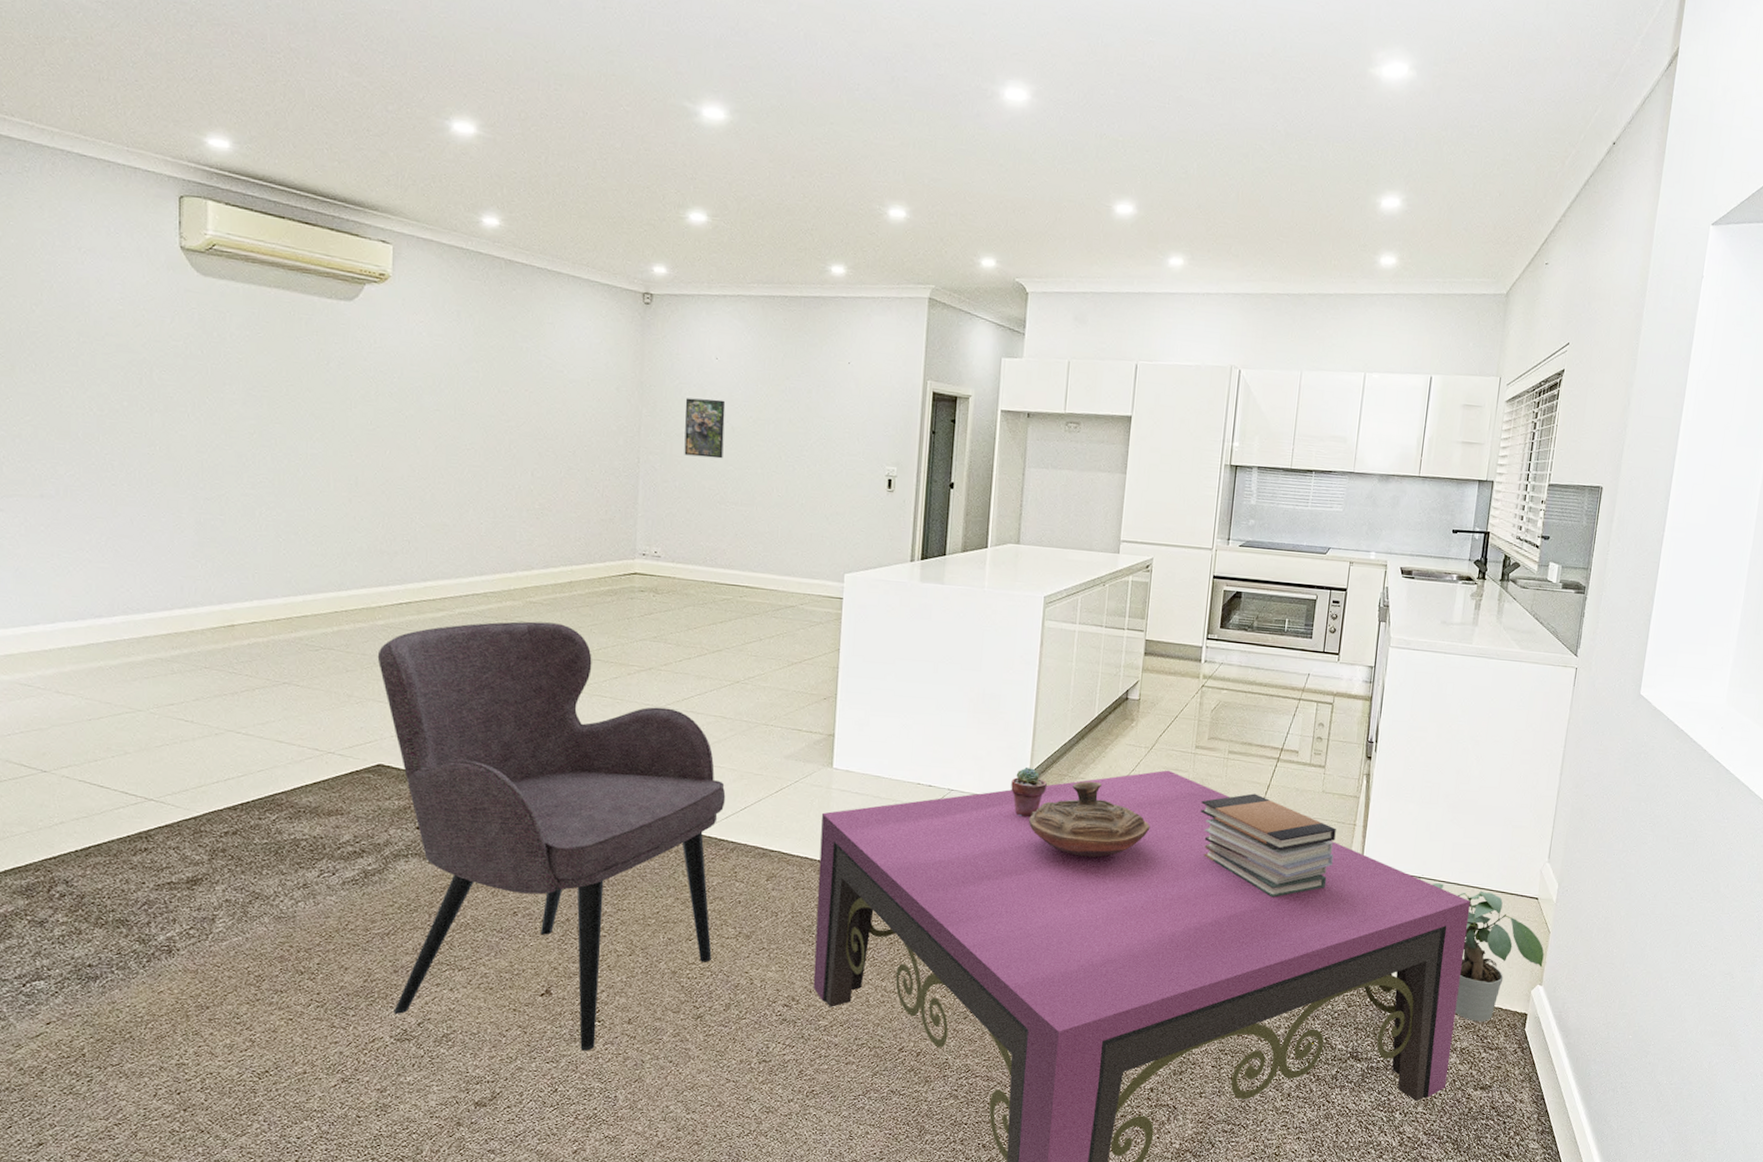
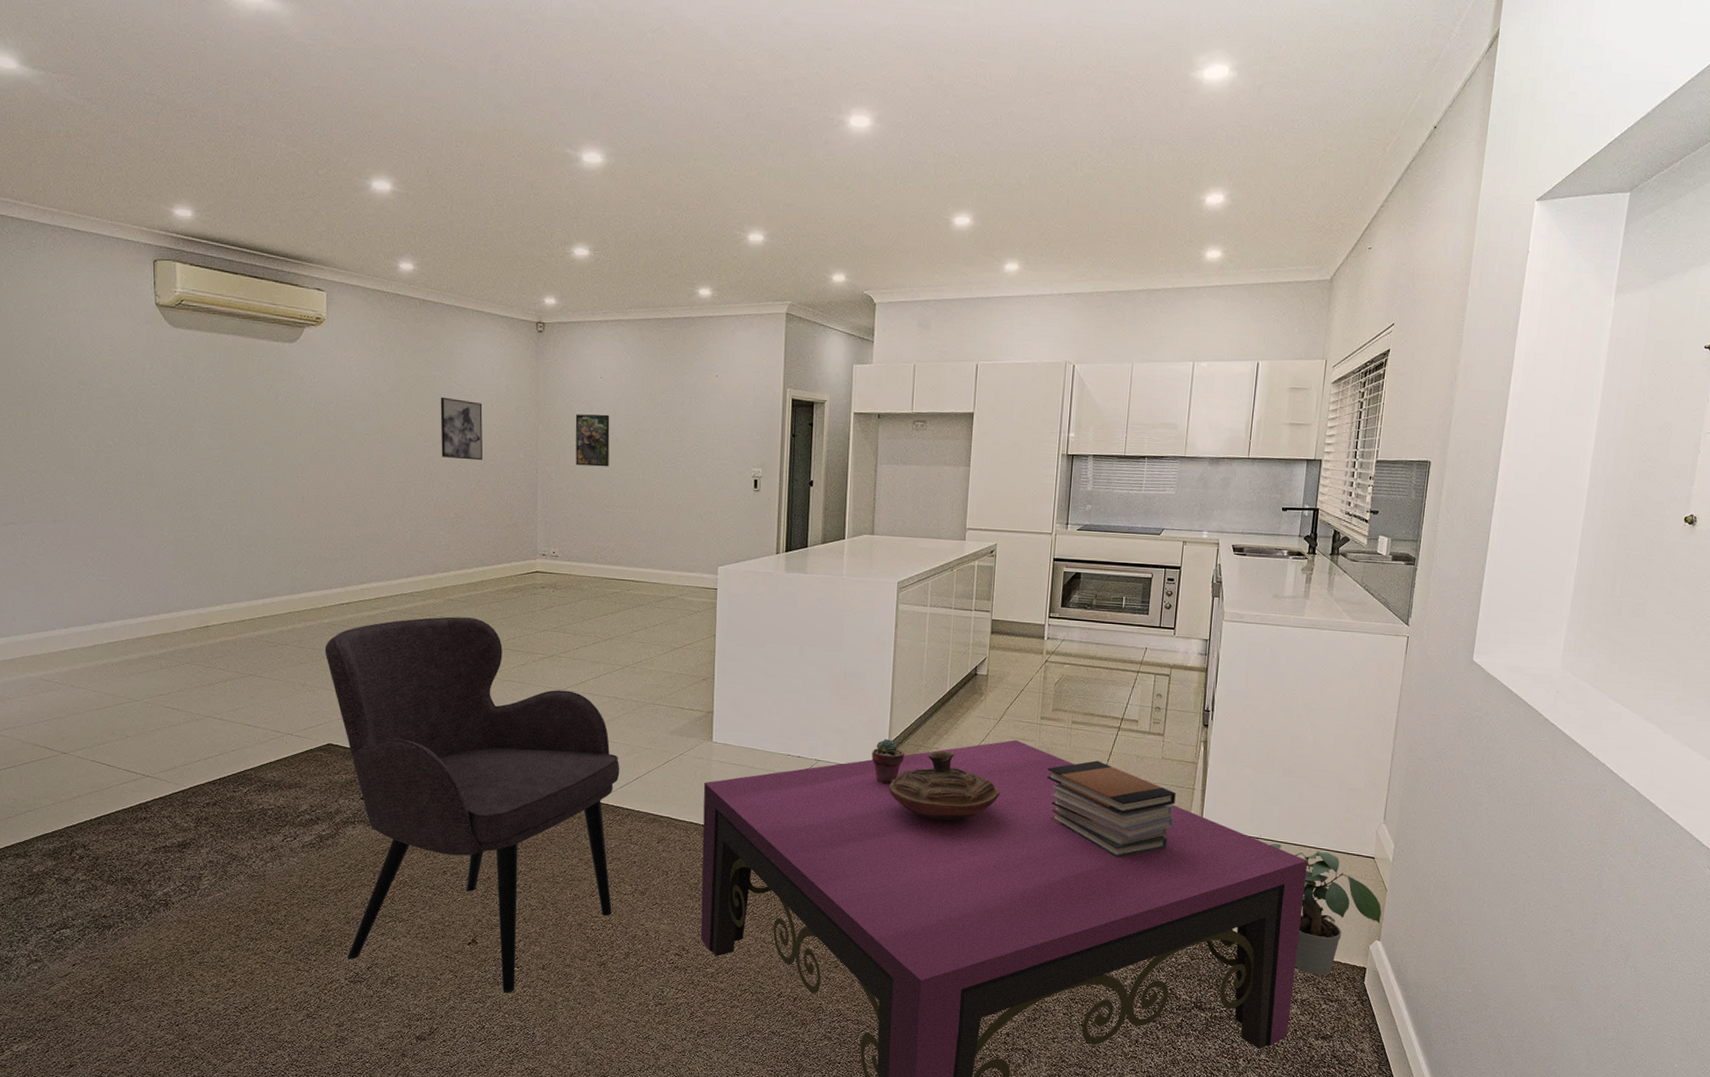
wall art: none [526,371,577,446] -> present [440,397,483,461]

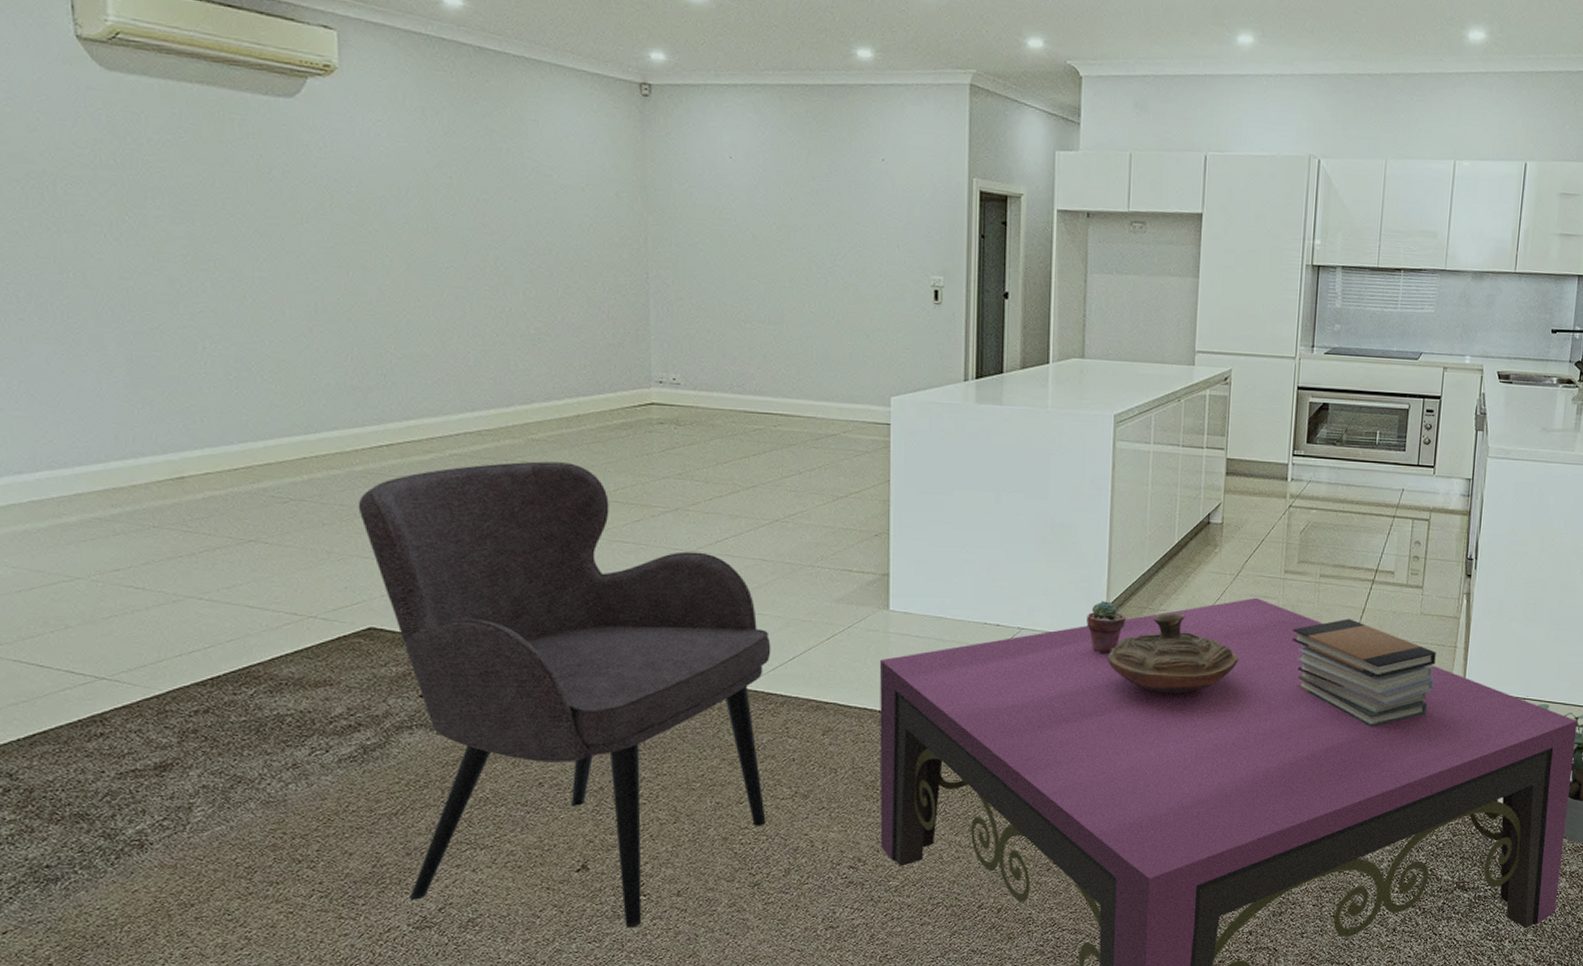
wall art: present [440,397,483,461] -> none [509,176,571,261]
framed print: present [575,414,610,467] -> none [697,203,745,272]

